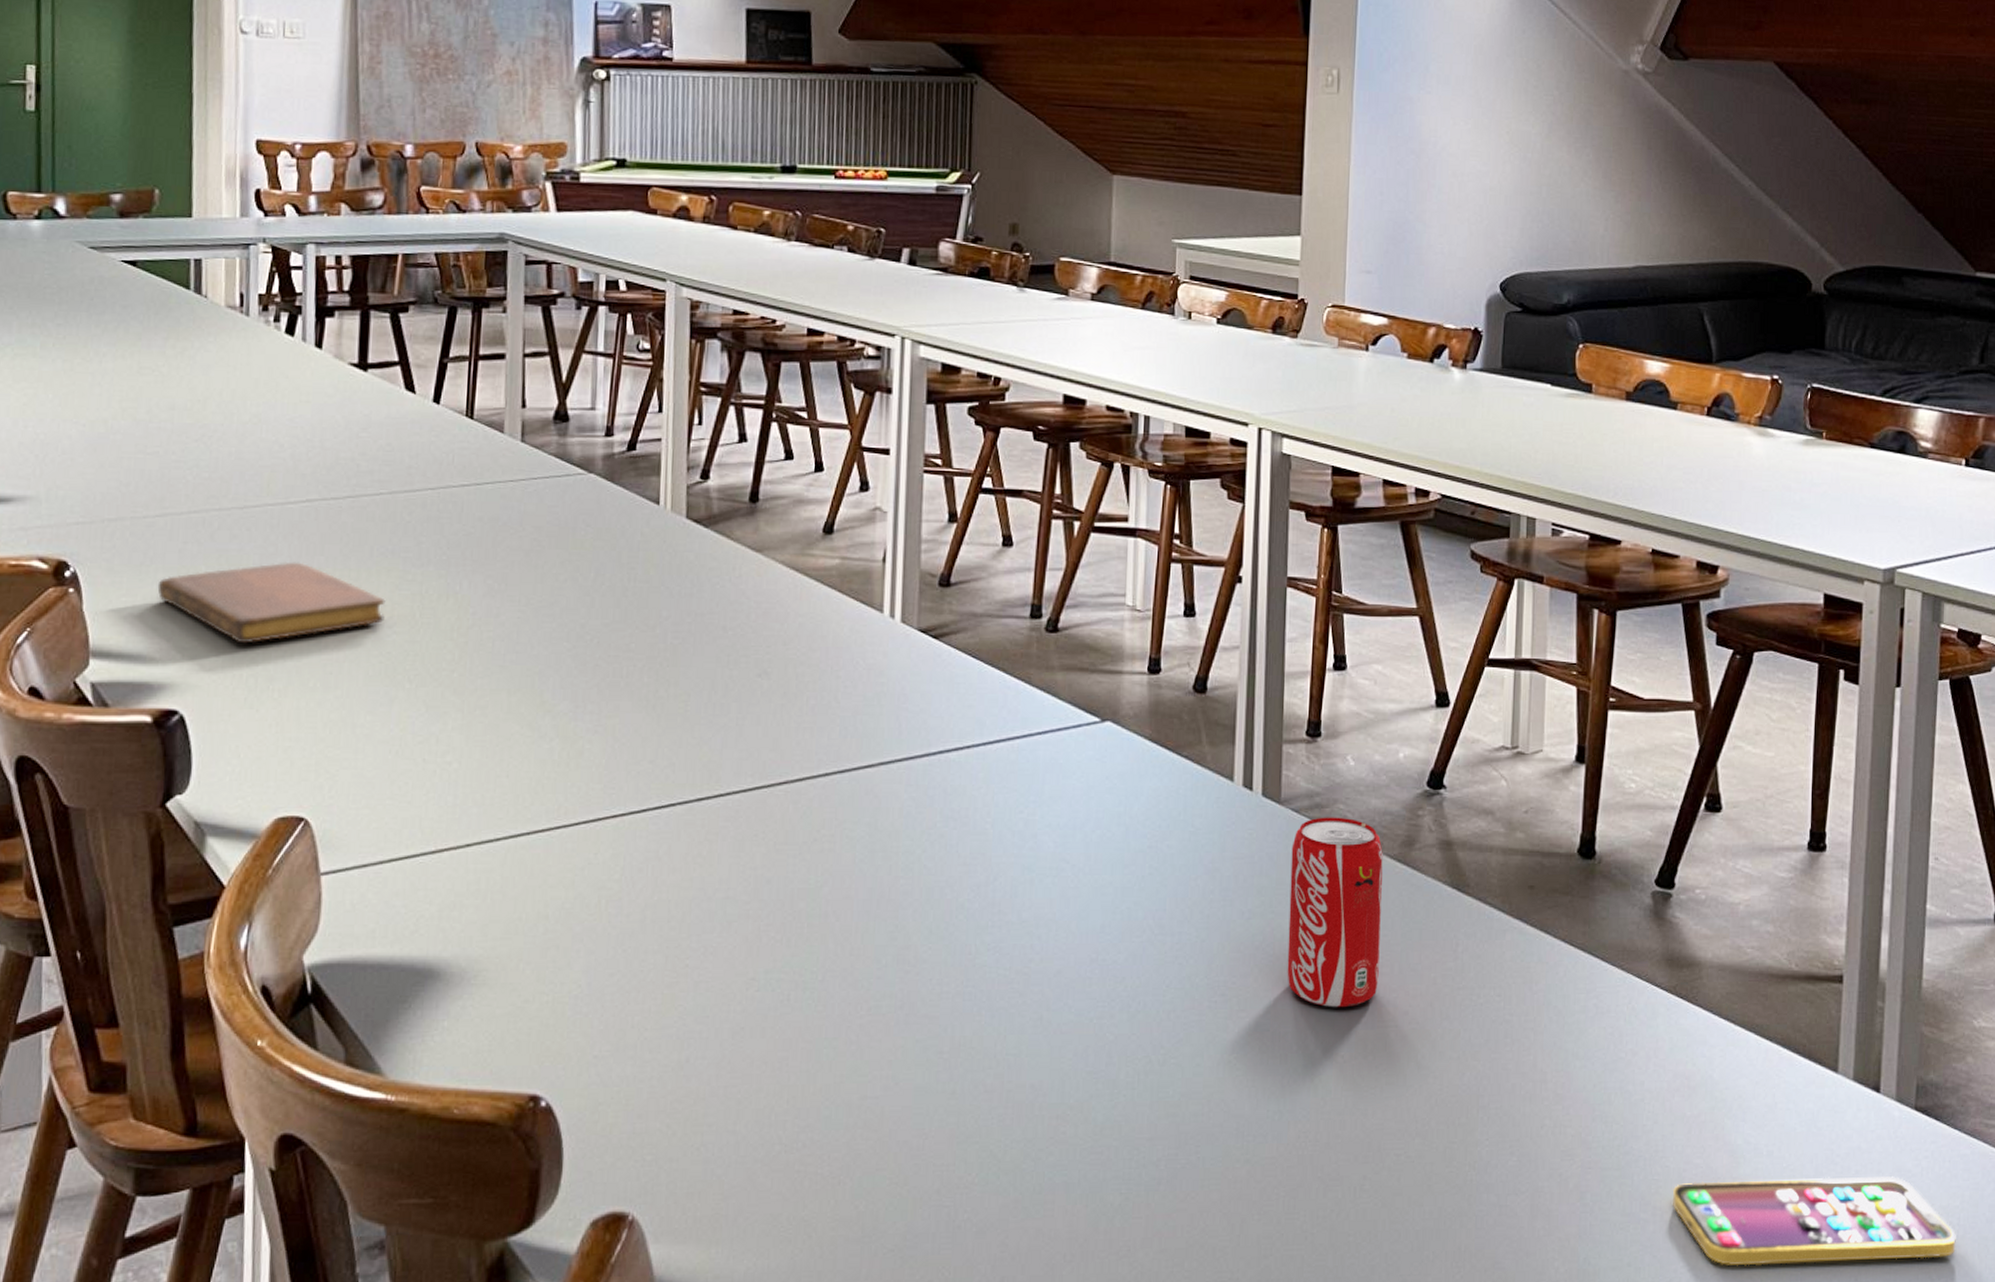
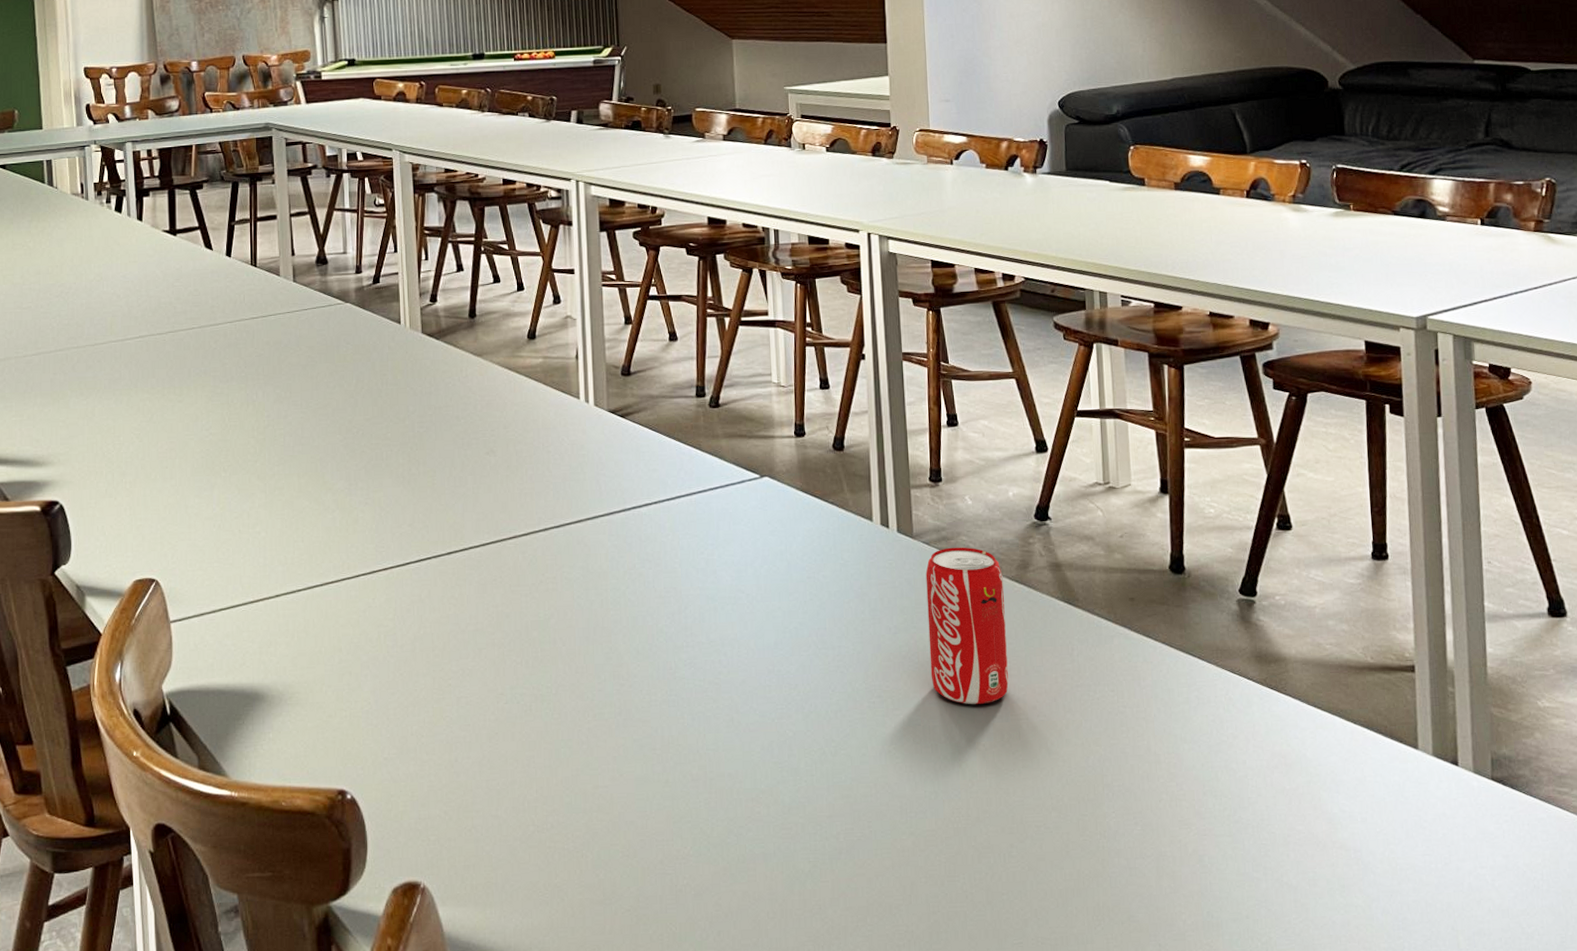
notebook: present [157,561,386,644] -> none [37,384,203,448]
smartphone: present [1672,1176,1956,1266] -> none [1279,838,1542,918]

